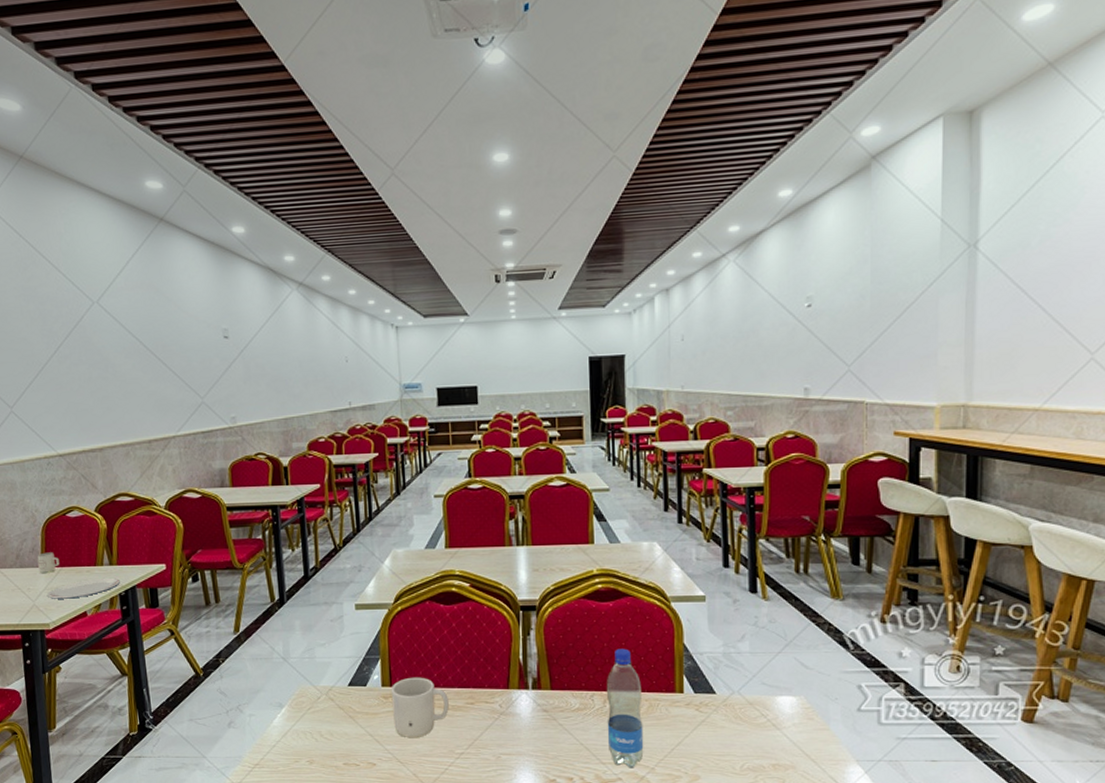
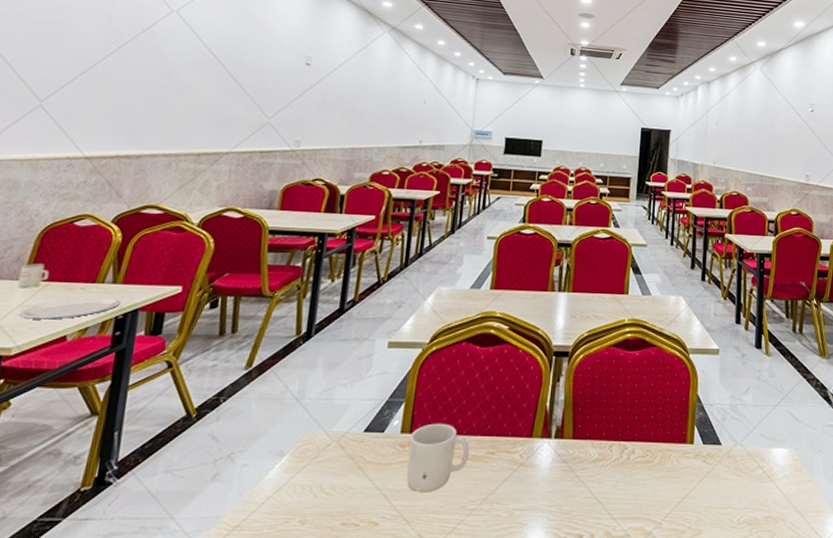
bottle: present [606,648,644,768] -> none [620,398,657,524]

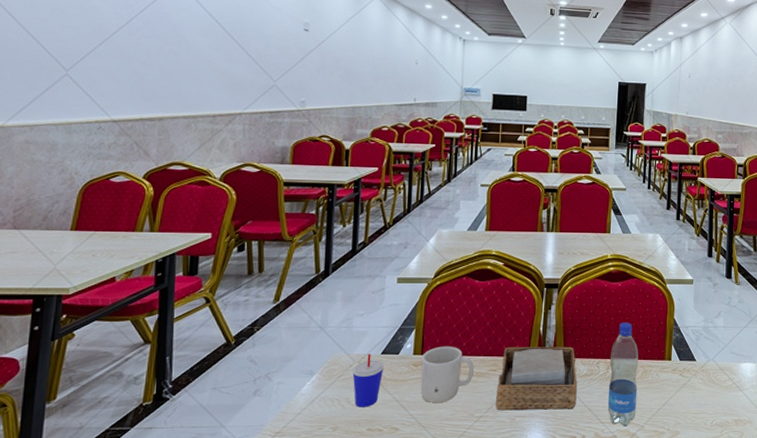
mug: present [18,263,50,287] -> none [67,215,94,236]
plate: present [20,297,121,320] -> none [73,243,159,264]
beverage cup: none [329,431,367,496] -> present [352,354,385,407]
napkin holder: none [492,425,587,502] -> present [496,346,577,411]
bottle: none [620,398,657,524] -> present [607,322,638,427]

